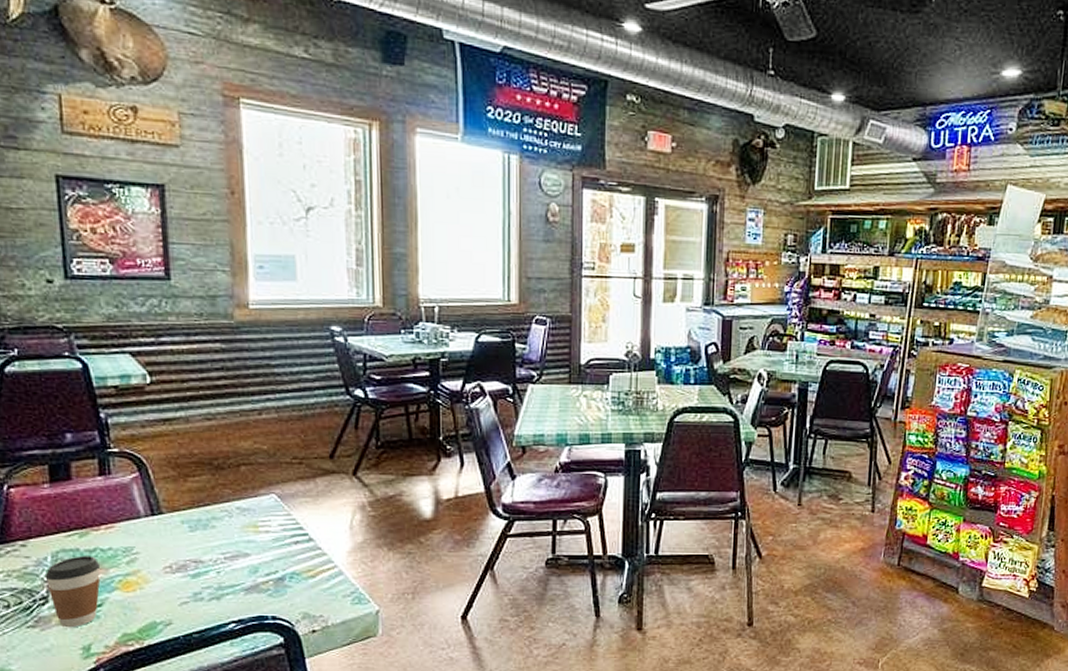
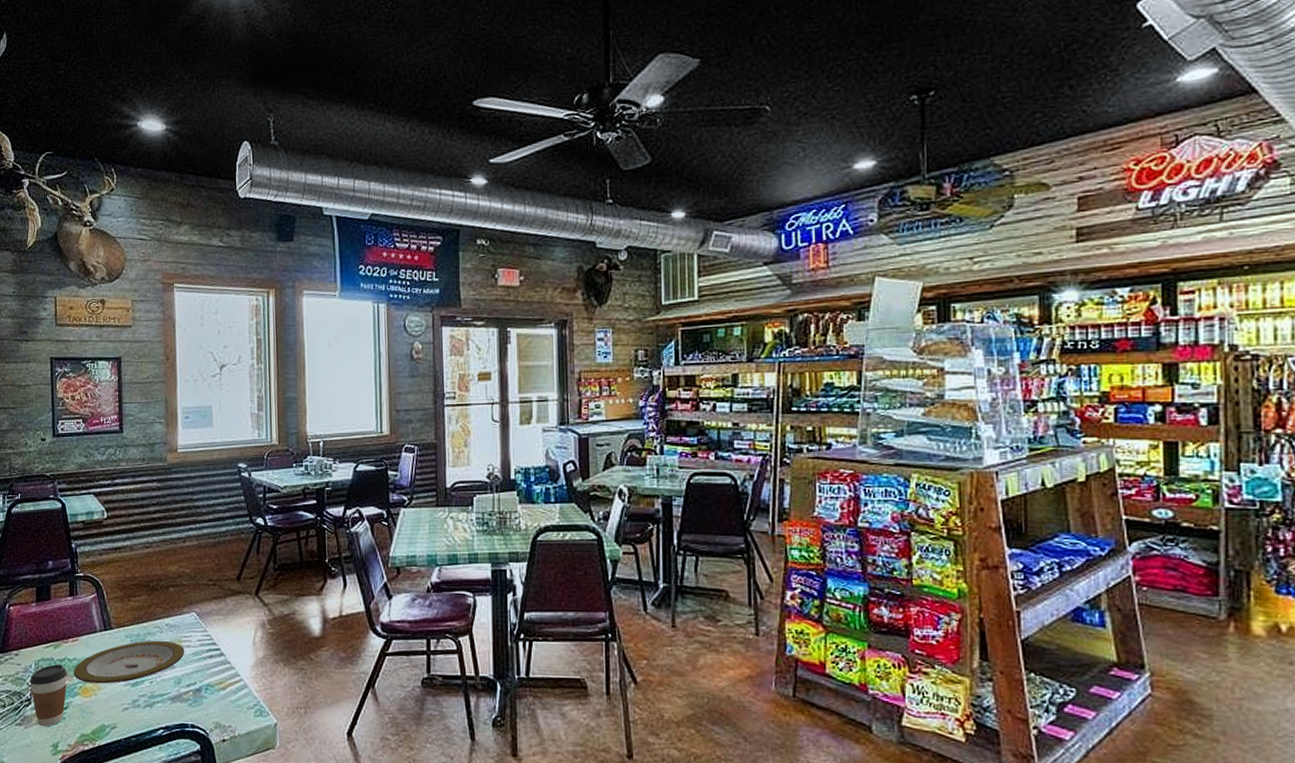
plate: none [108,525,263,576] -> present [73,640,185,684]

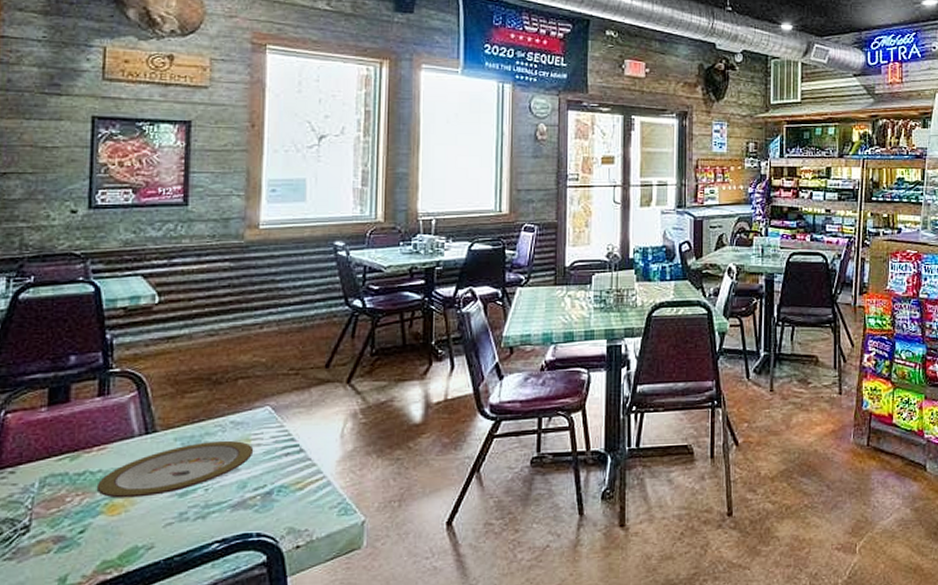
coffee cup: present [29,664,68,727] -> none [29,479,88,558]

